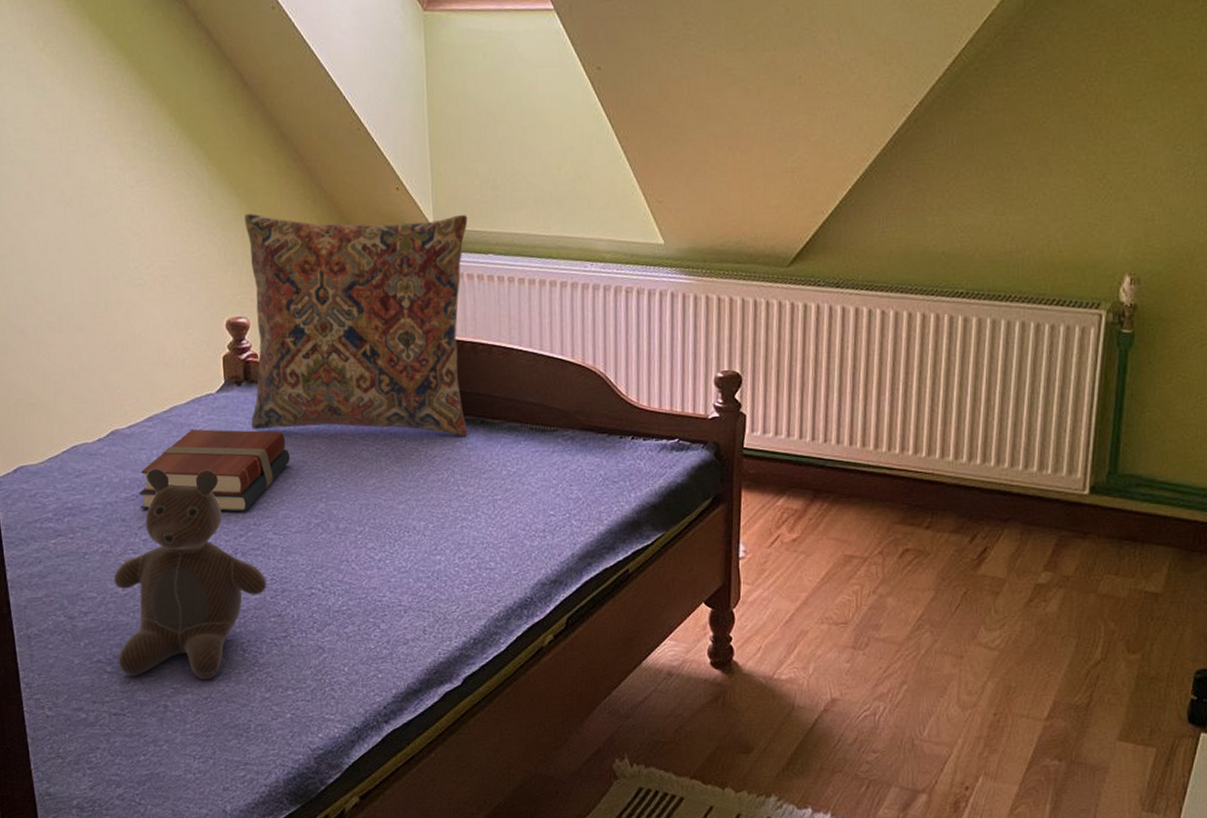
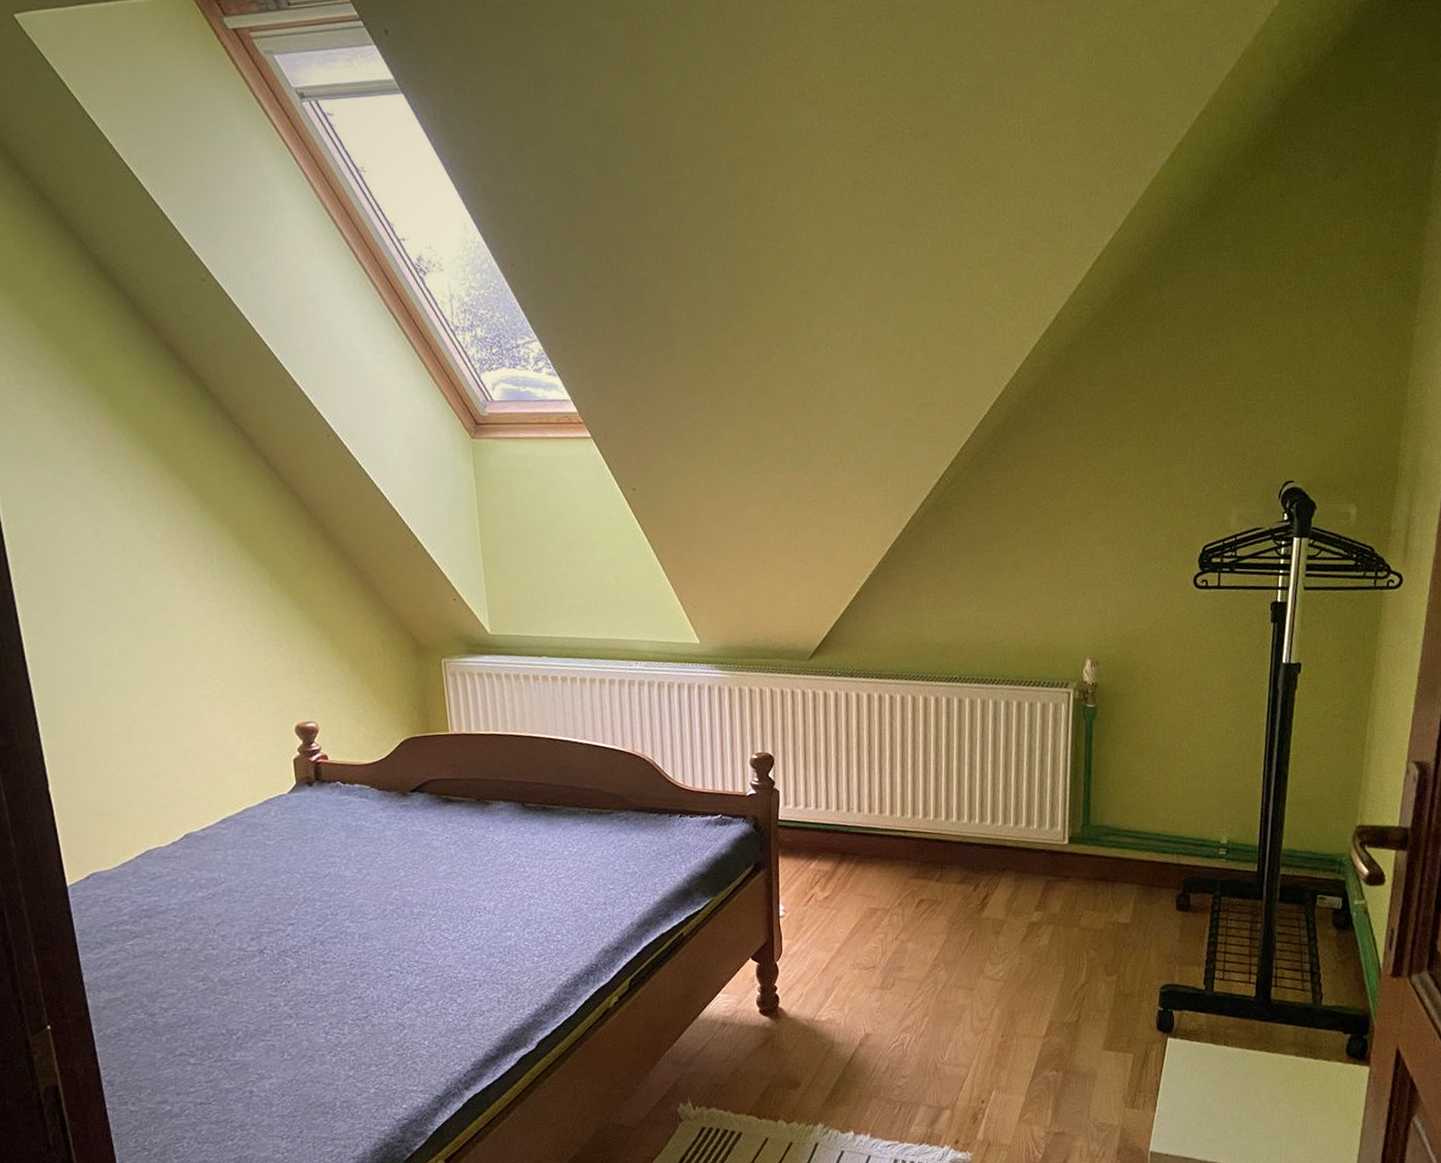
stuffed animal: present [113,467,267,679] -> none [193,866,347,1066]
books: present [138,429,290,512] -> none [215,826,364,907]
pillow: present [244,213,468,436] -> none [308,622,531,826]

